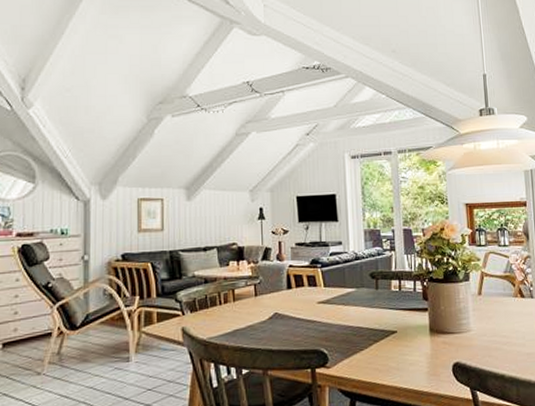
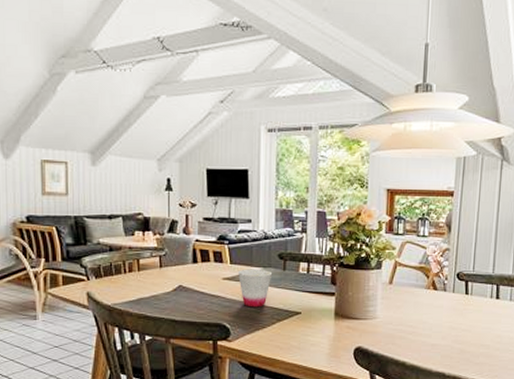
cup: none [333,289,366,330] -> present [238,269,273,308]

